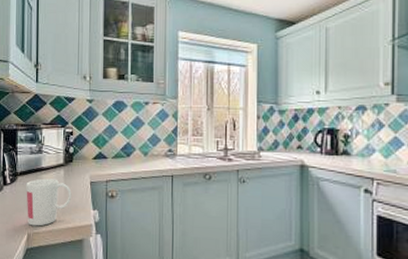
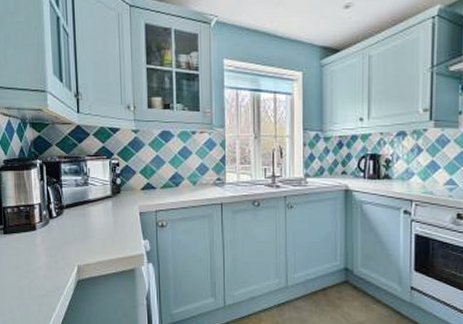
mug: present [26,178,72,227] -> none [73,210,121,258]

